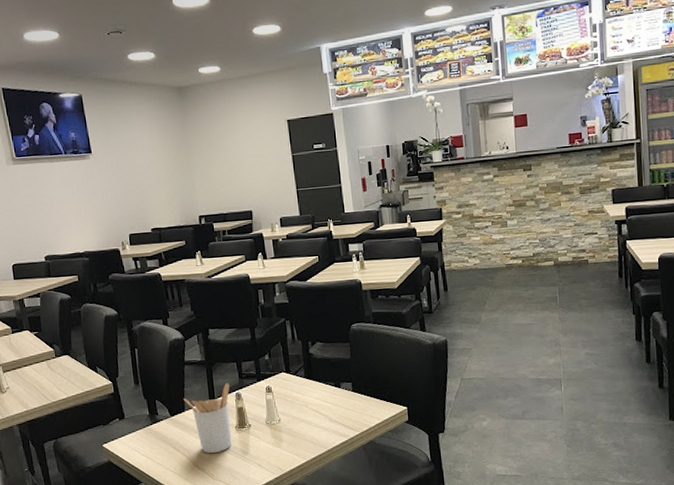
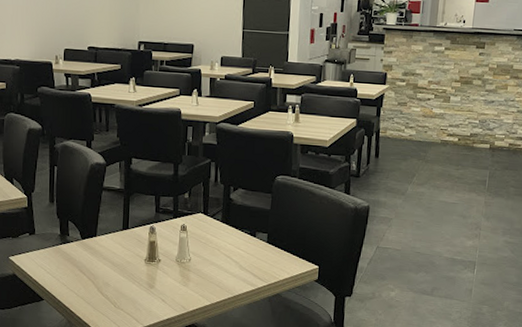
utensil holder: present [183,383,232,454] -> none [97,215,146,283]

